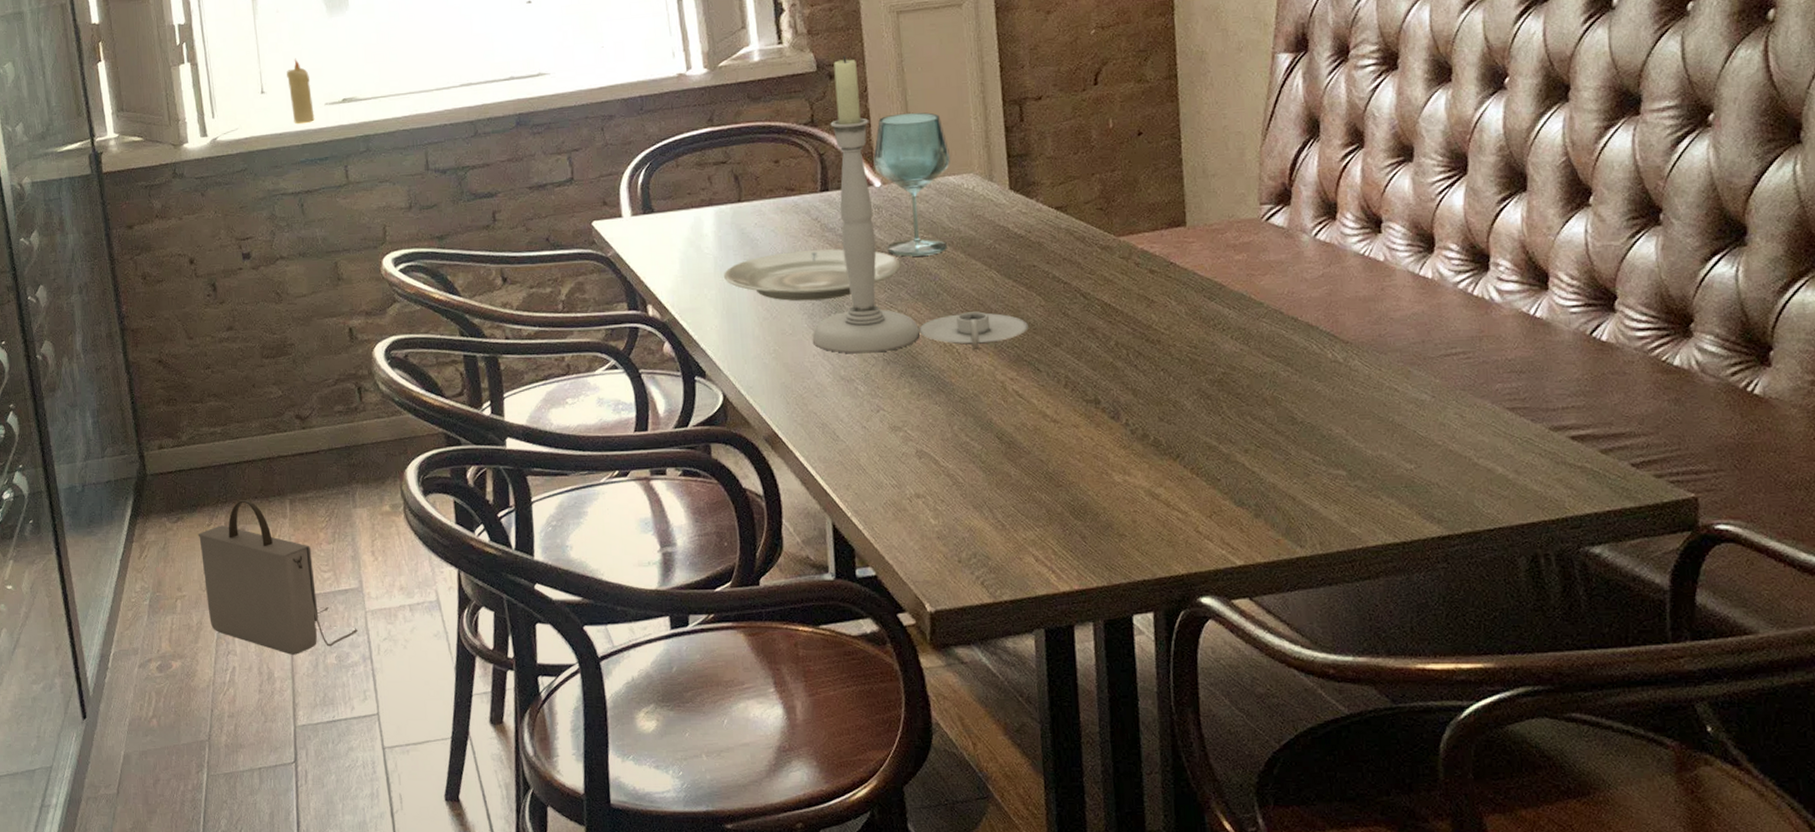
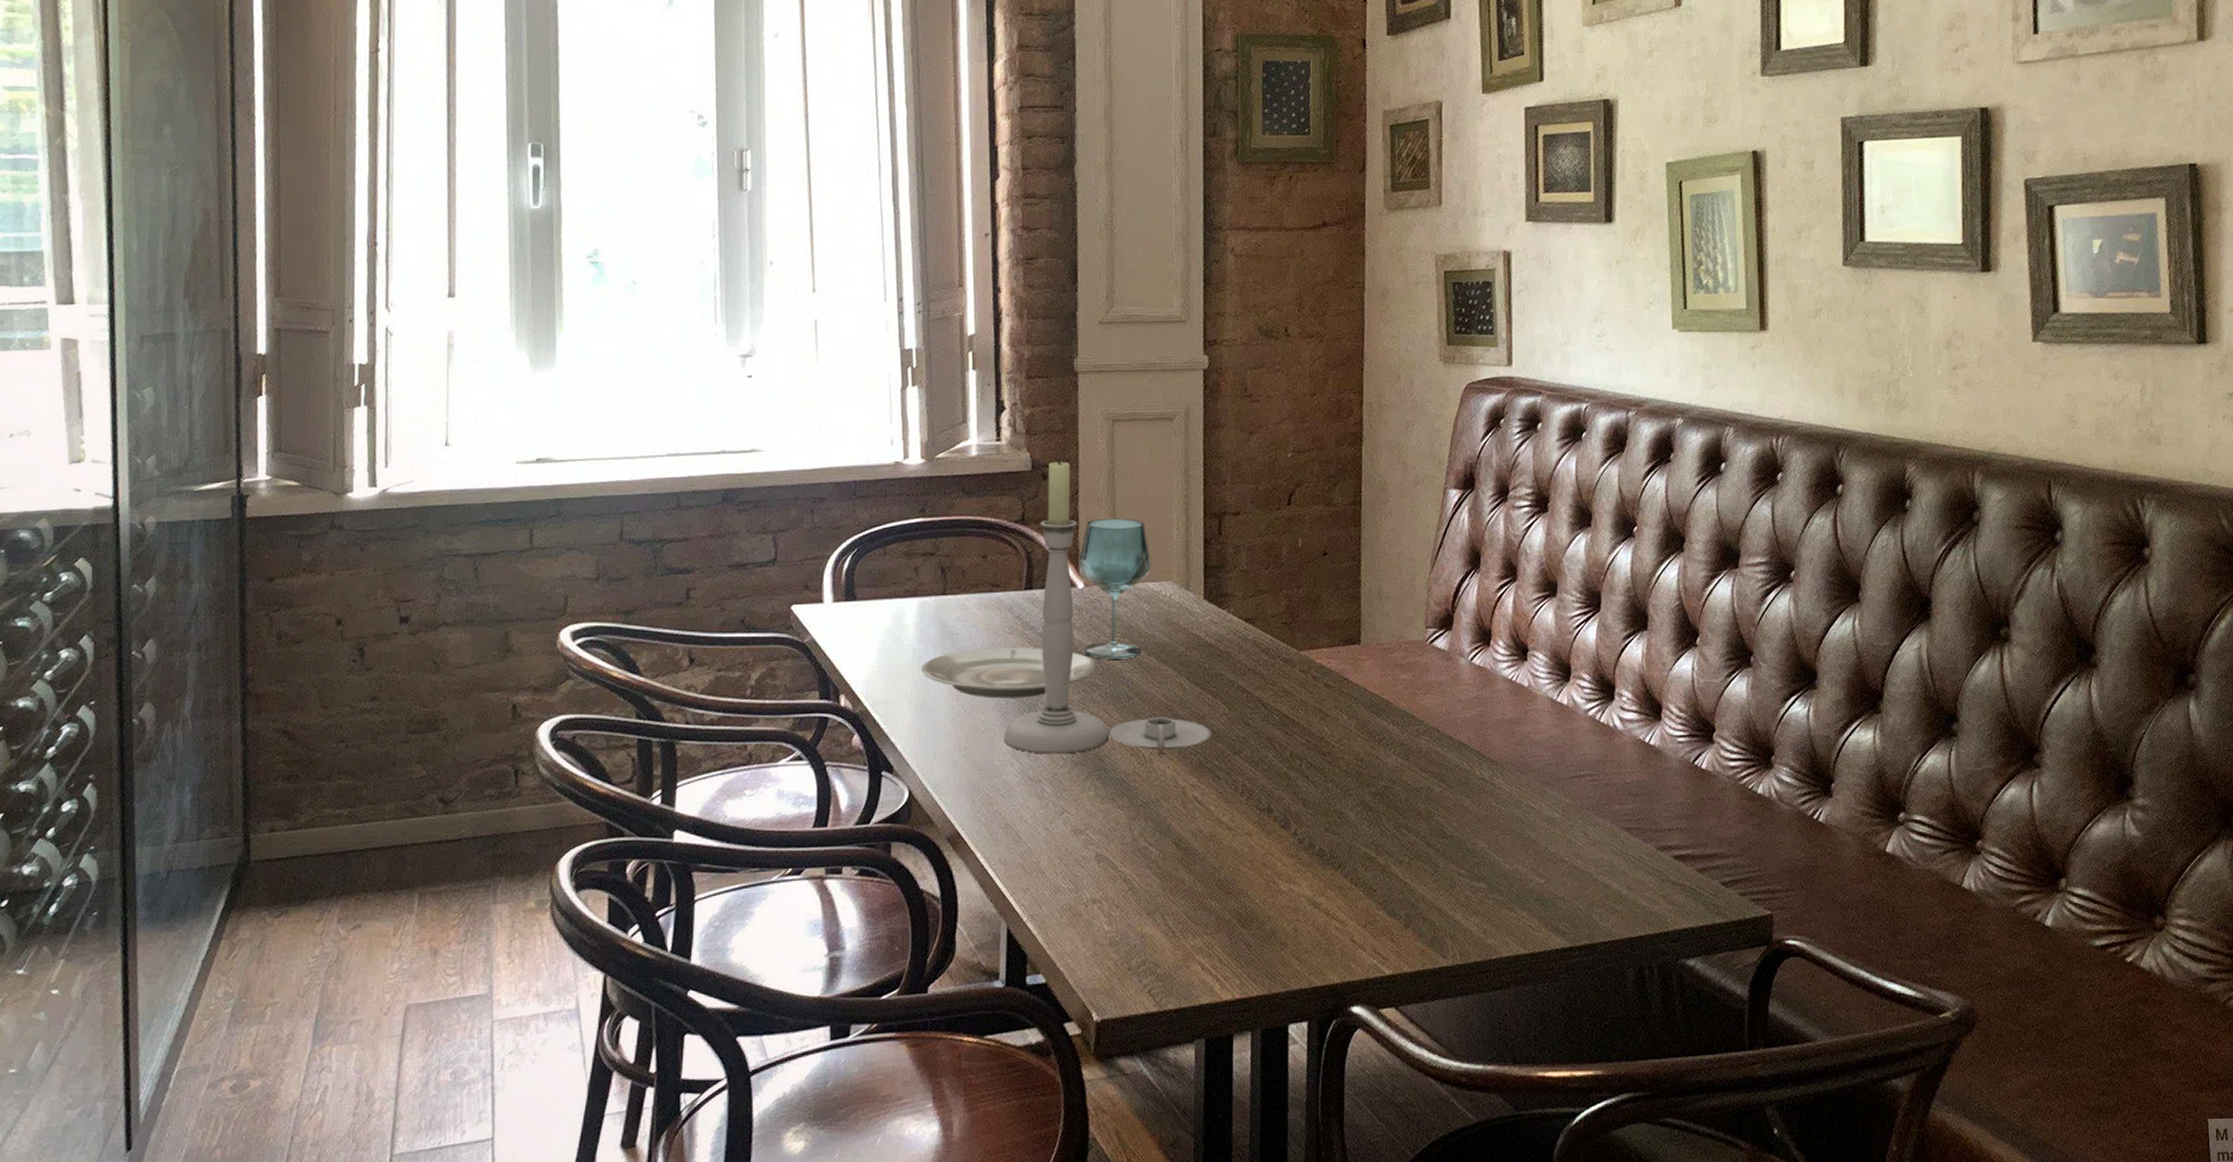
shopping bag: present [197,500,358,655] -> none [303,893,480,1071]
candle: present [287,58,315,124] -> none [477,411,503,482]

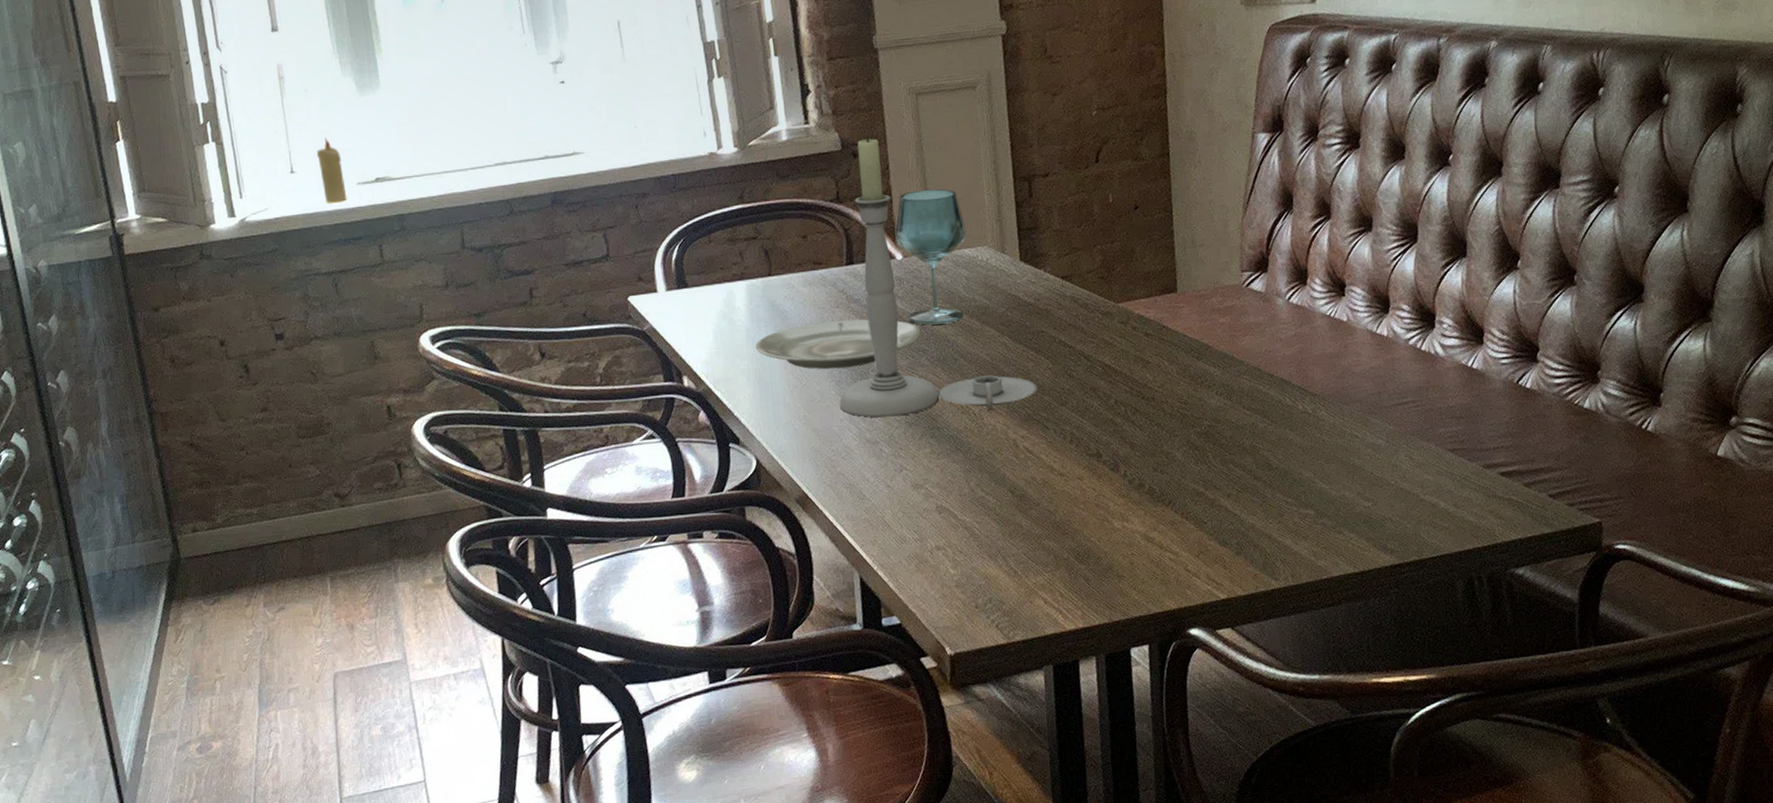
candle: none [477,411,503,482] -> present [317,137,347,204]

